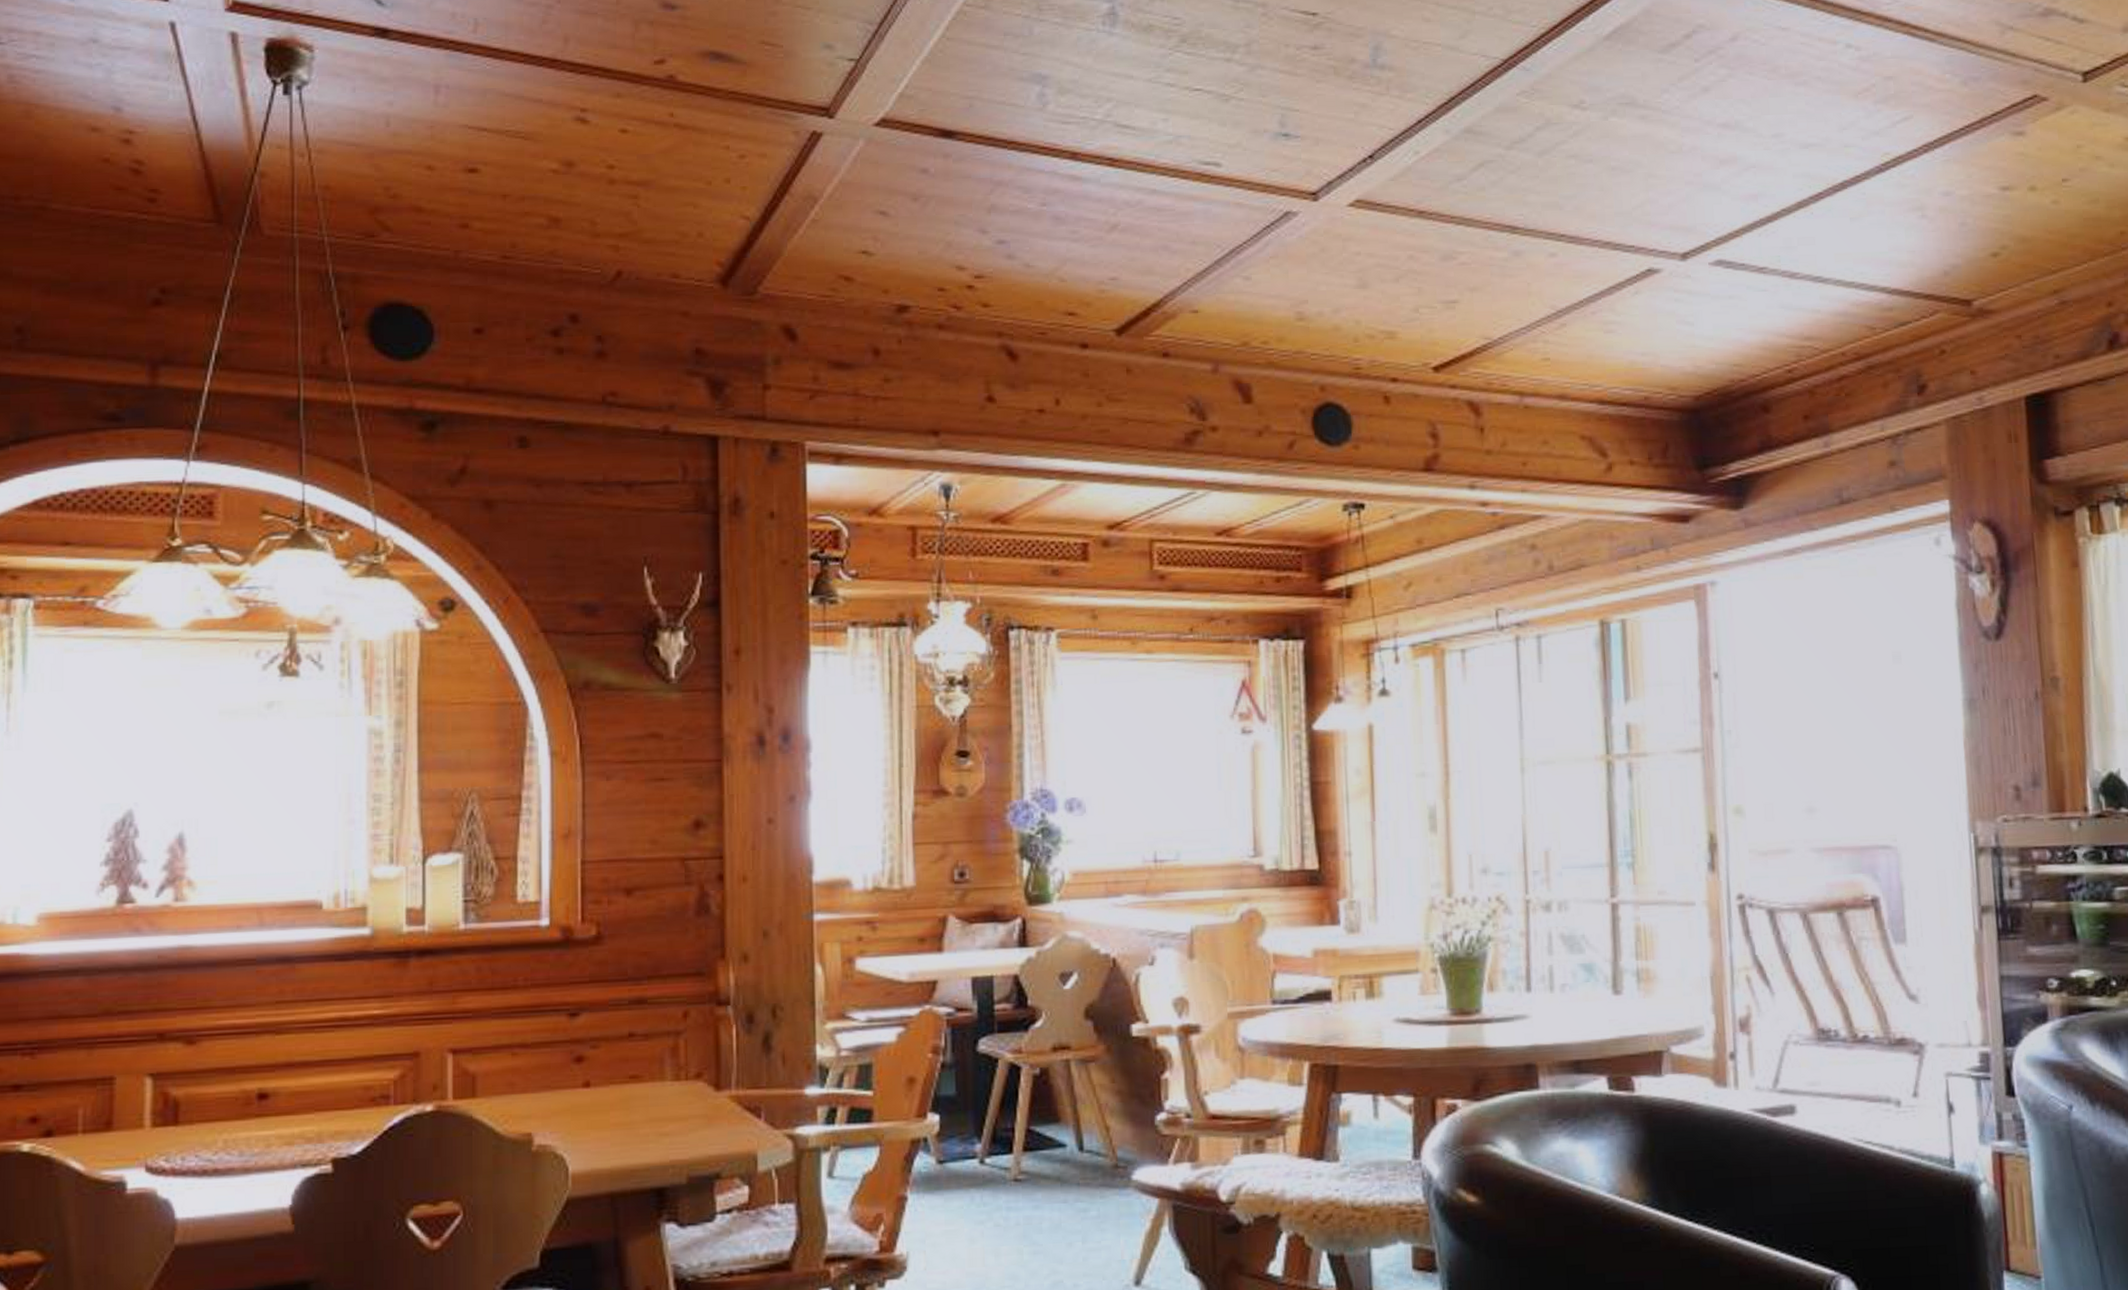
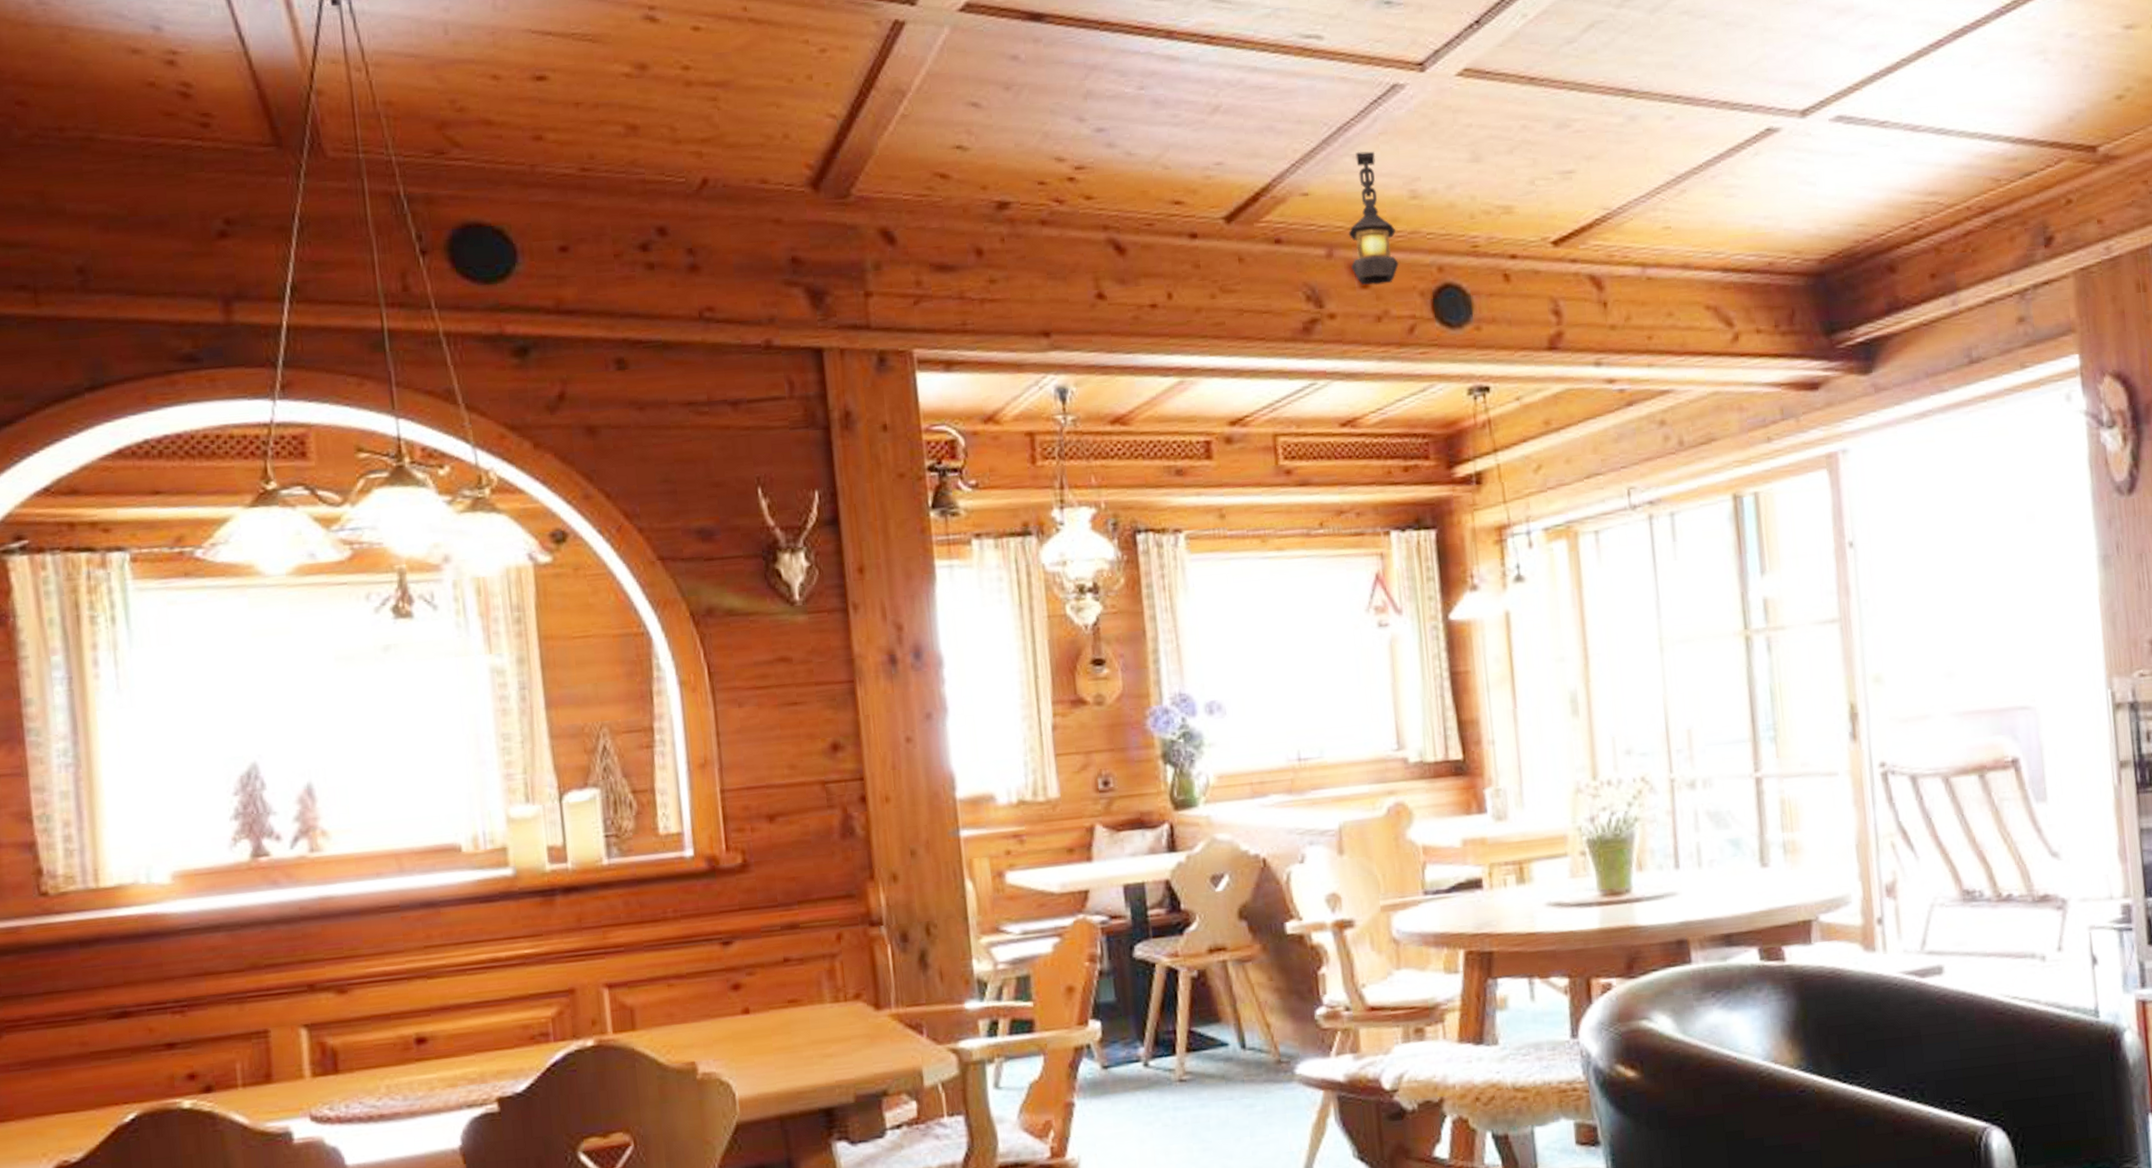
hanging lantern: none [1234,273,1282,402] -> present [1348,151,1399,286]

